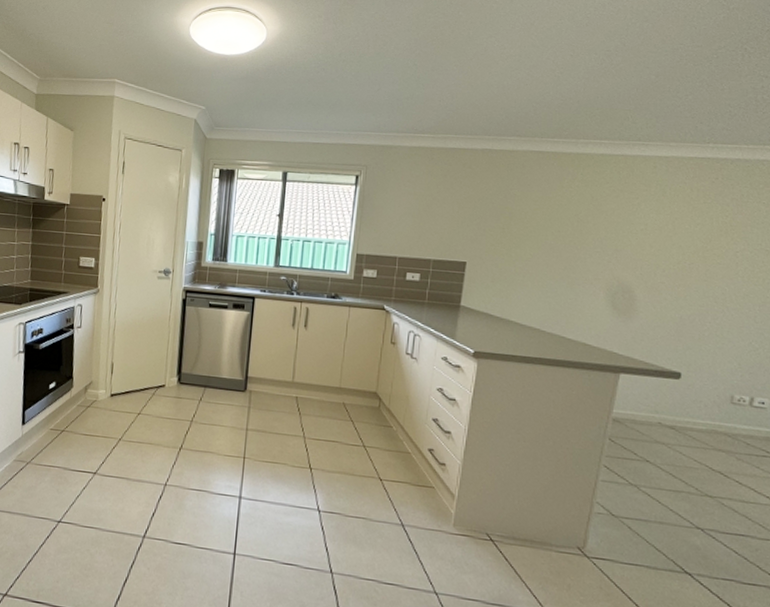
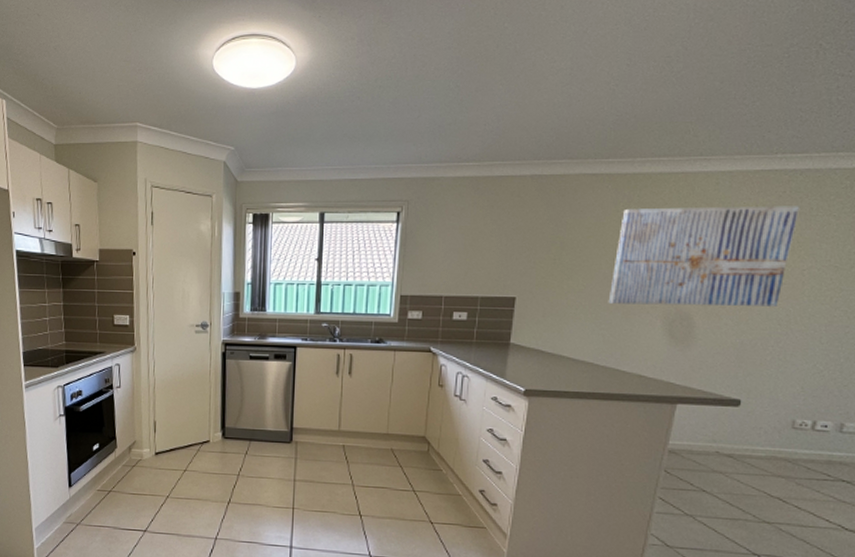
wall art: none [554,185,732,285] -> present [608,205,801,307]

